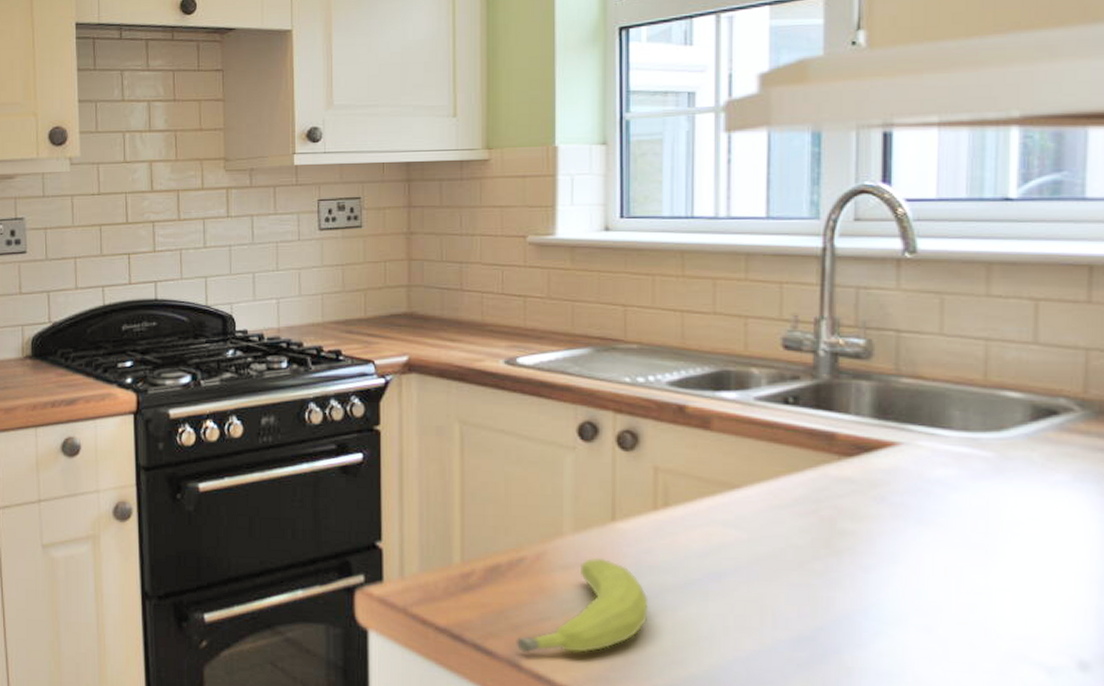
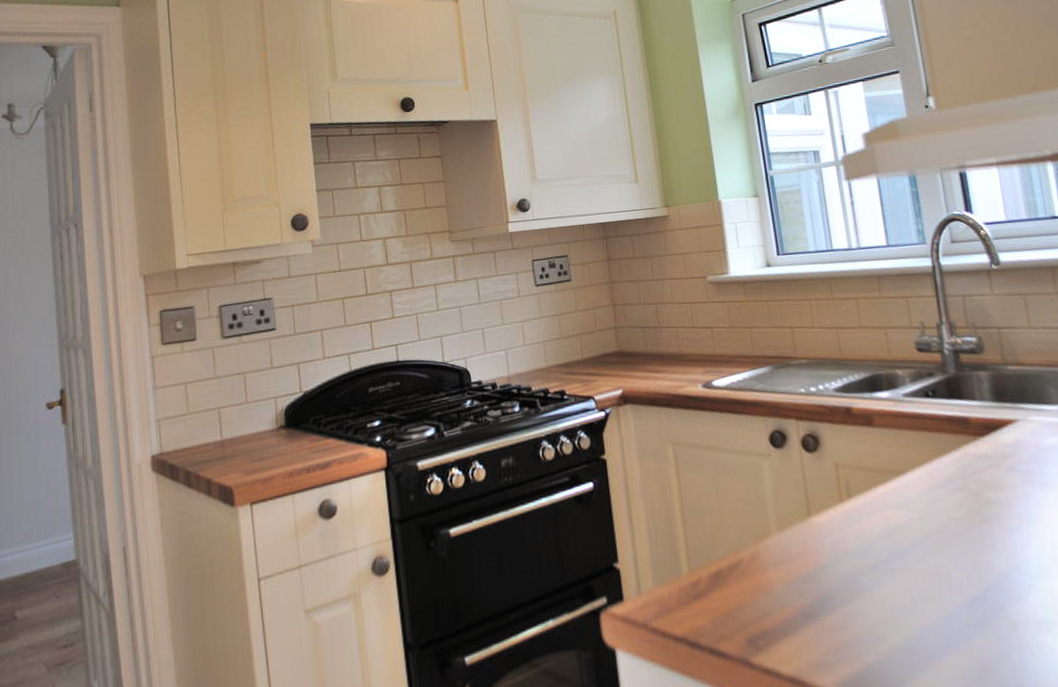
fruit: present [517,557,649,653] -> none [745,551,850,649]

